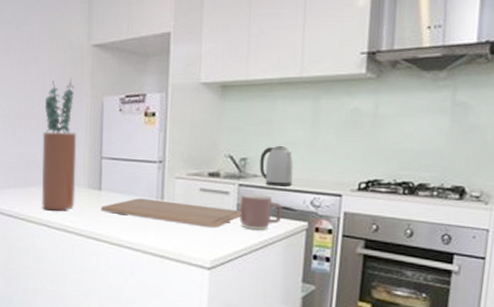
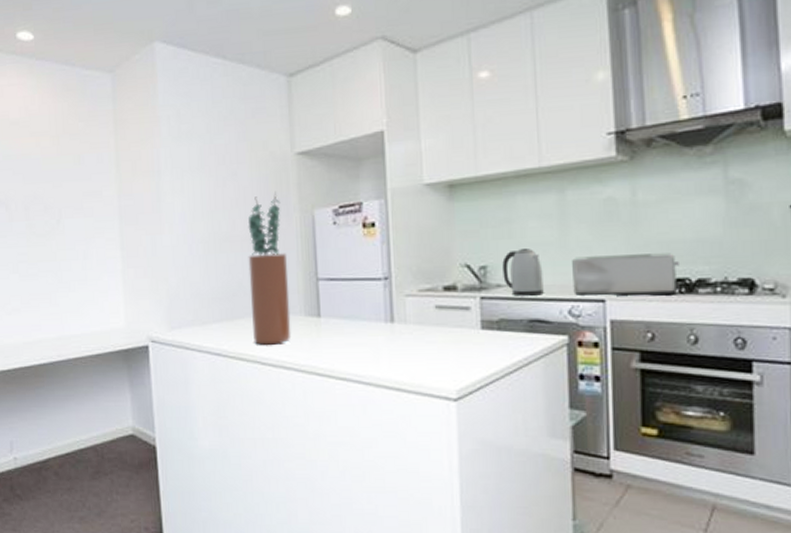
chopping board: present [101,198,241,229] -> none [322,322,487,352]
mug: present [239,193,283,230] -> none [483,307,536,349]
toaster: none [317,157,406,195] -> present [572,253,680,297]

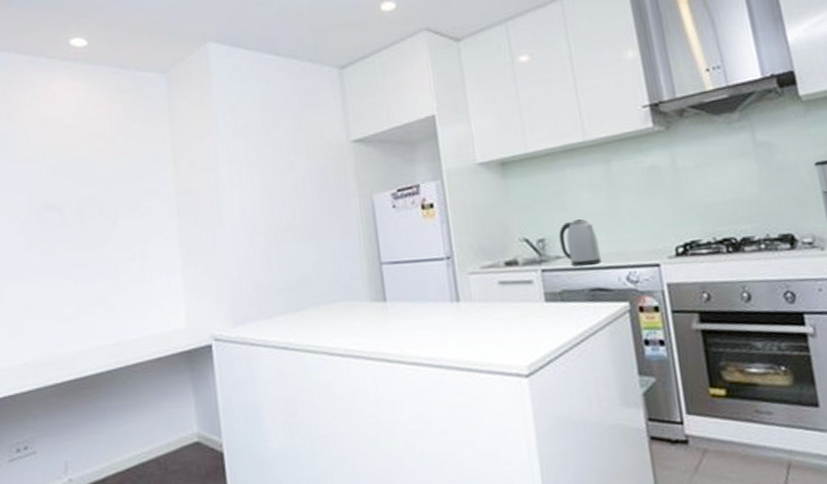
vase: present [248,191,292,346] -> none [308,179,359,336]
toaster: present [572,253,680,297] -> none [624,214,728,263]

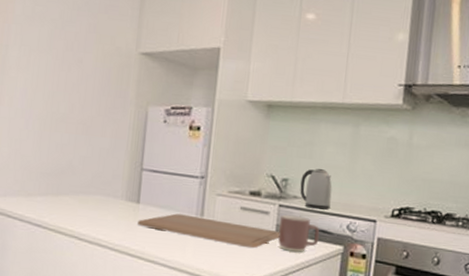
chopping board: none [389,300,552,327] -> present [138,213,280,249]
mug: none [545,277,598,321] -> present [278,214,320,252]

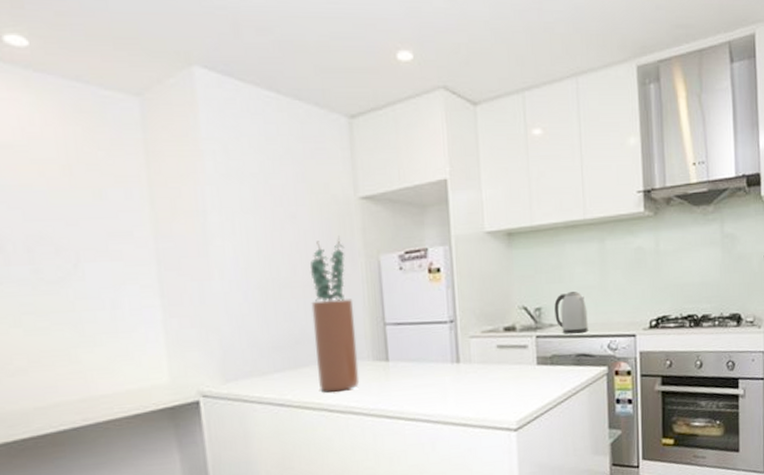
vase: none [74,84,119,224] -> present [310,236,360,393]
chopping board: present [138,213,280,249] -> none [391,363,542,387]
mug: present [278,214,320,252] -> none [539,344,582,382]

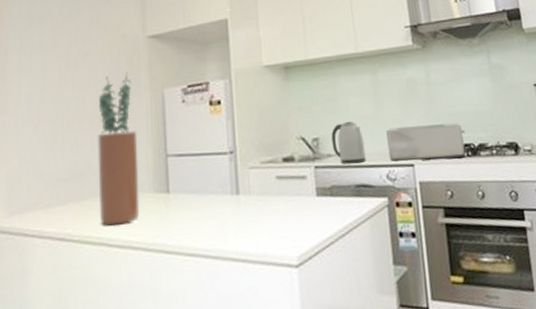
toaster: none [610,294,690,333] -> present [386,123,468,163]

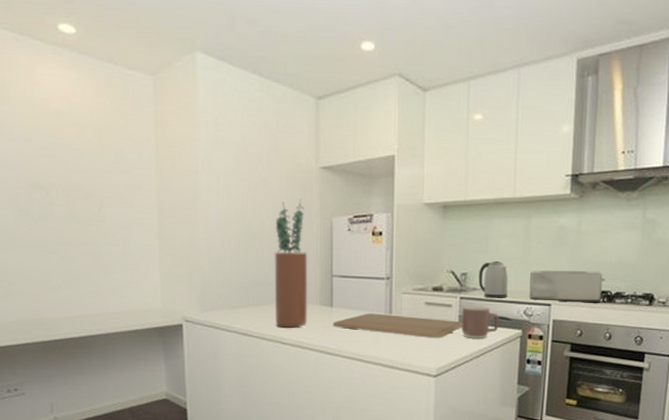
chopping board: none [171,194,322,220] -> present [333,313,463,339]
mug: none [317,174,362,214] -> present [461,306,499,338]

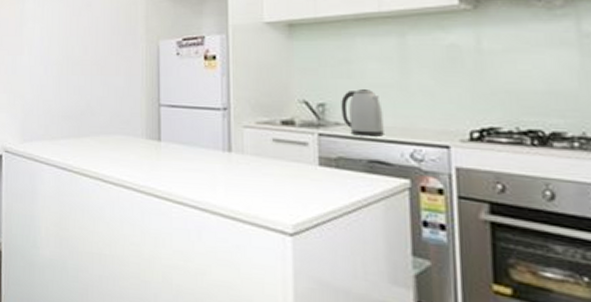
vase: present [274,199,308,329] -> none [96,22,133,165]
chopping board: present [333,313,463,339] -> none [161,150,325,186]
mug: present [461,306,499,338] -> none [321,144,376,188]
toaster: present [529,270,605,303] -> none [414,101,532,147]

